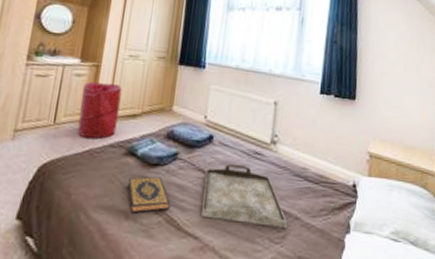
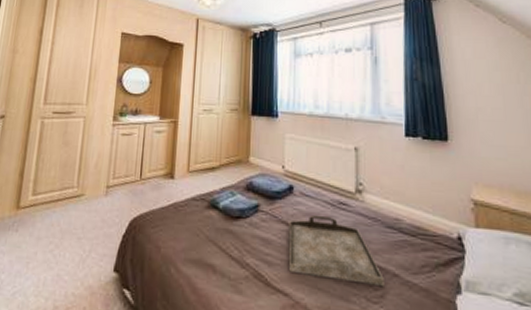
laundry hamper: present [77,82,122,139] -> none [161,138,199,193]
hardback book: present [127,176,170,213] -> none [213,229,256,268]

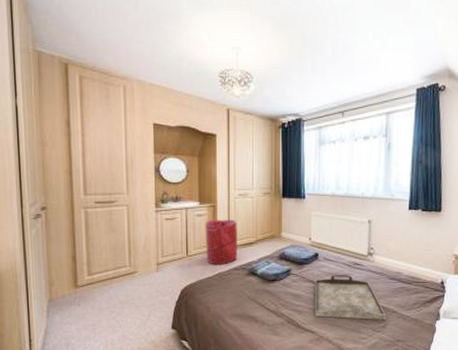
laundry hamper: none [161,138,199,193] -> present [205,220,237,265]

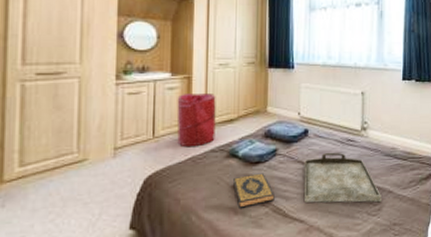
hardback book: none [254,289,289,318] -> present [233,173,275,208]

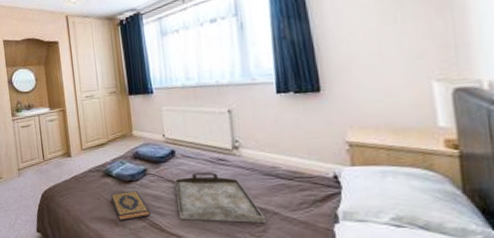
laundry hamper: present [176,94,216,148] -> none [56,122,91,168]

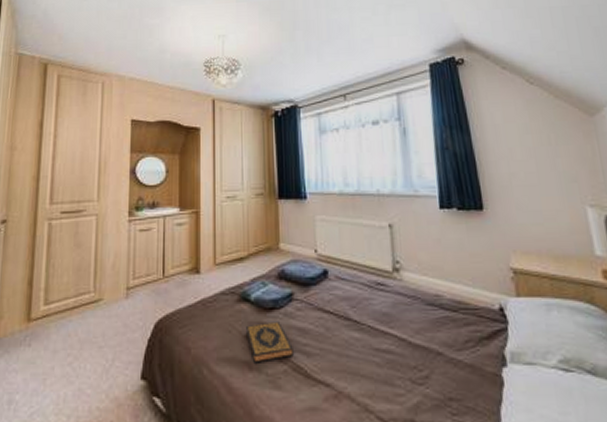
serving tray: present [174,171,266,223] -> none [325,298,429,366]

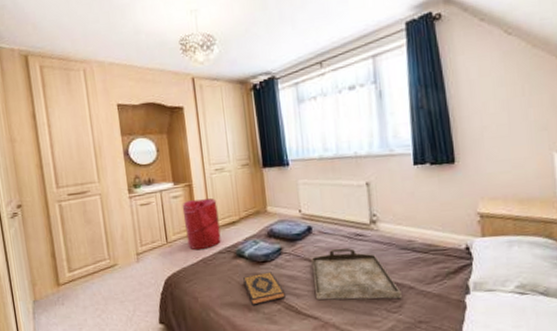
laundry hamper: none [185,229,225,289] -> present [182,198,221,250]
serving tray: none [325,298,429,366] -> present [311,248,402,300]

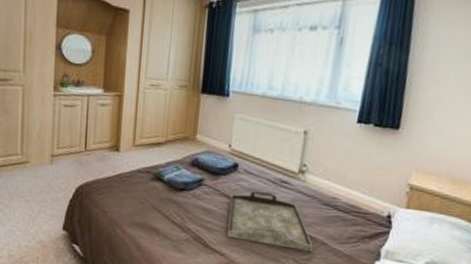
laundry hamper: present [182,198,221,250] -> none [107,111,146,165]
hardback book: present [243,271,286,305] -> none [157,200,197,231]

